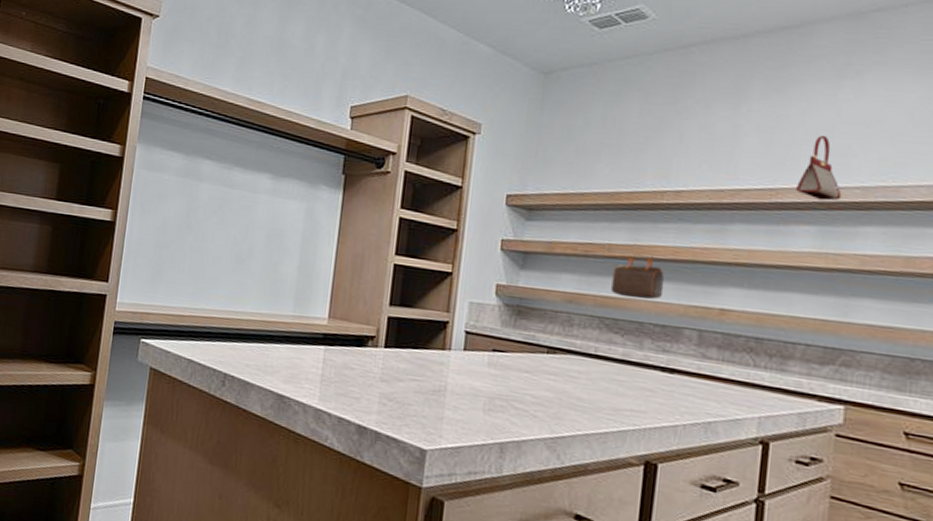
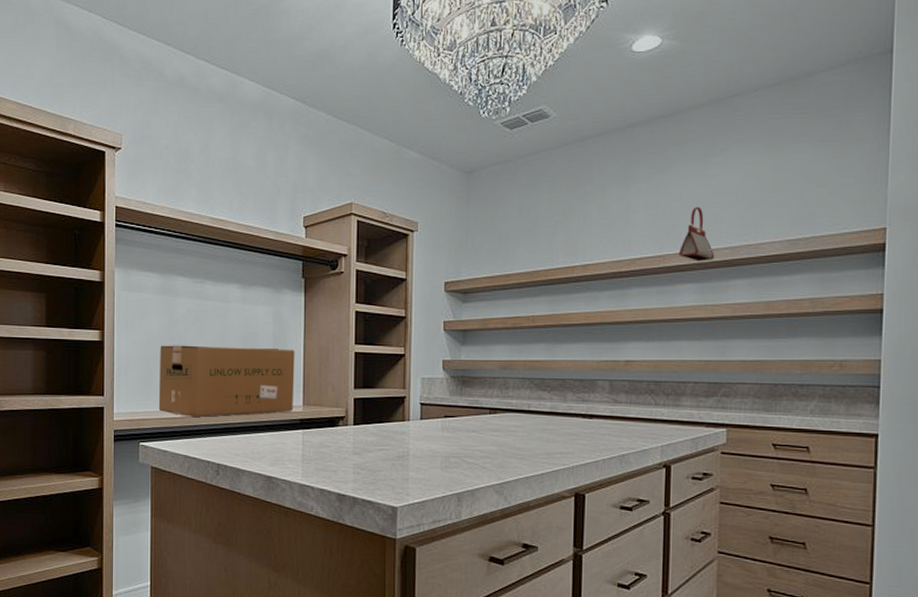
box: none [165,233,326,324] -> present [158,345,295,418]
handbag: present [611,255,664,300] -> none [537,322,580,360]

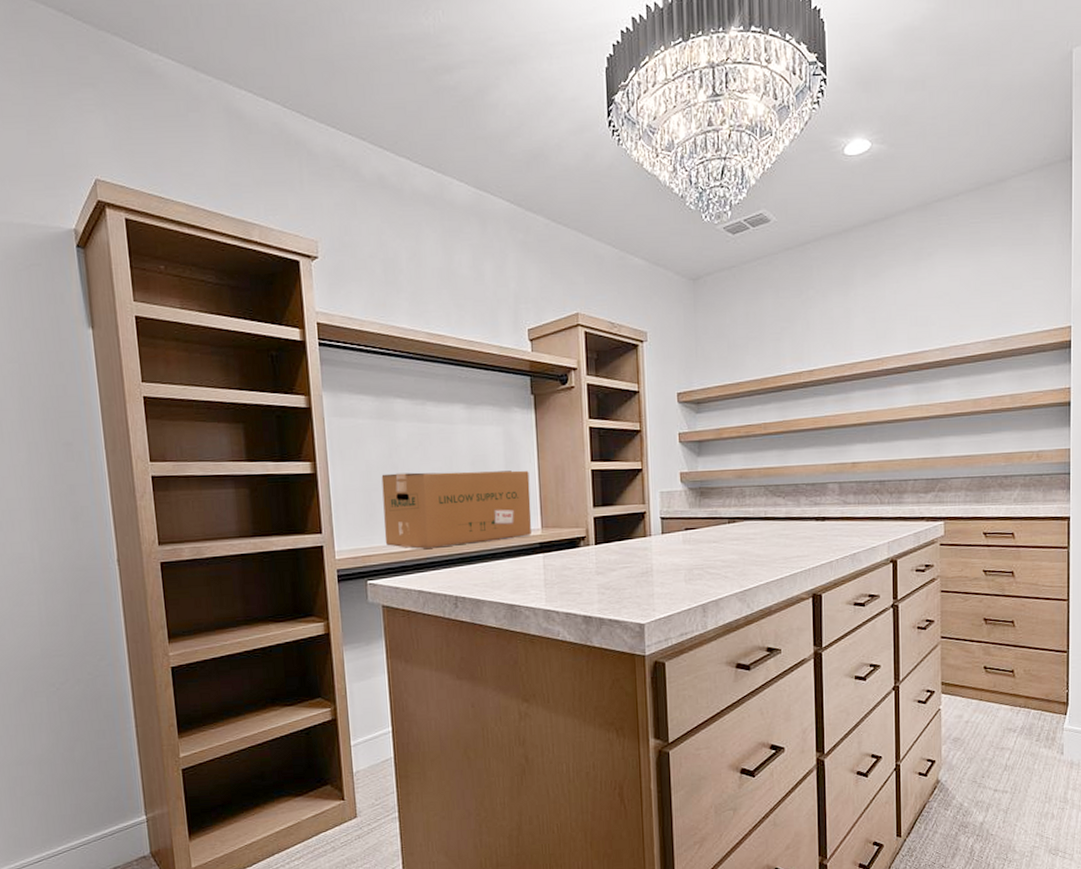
handbag: present [679,206,715,262] -> none [896,309,927,364]

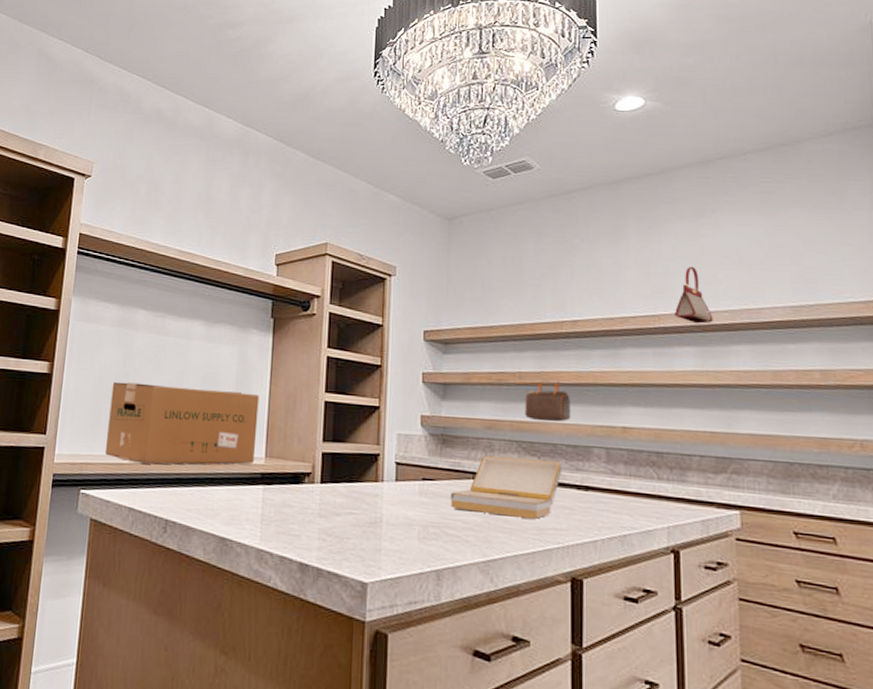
jewelry box: none [710,499,803,552] -> present [450,455,562,520]
handbag: none [770,428,810,466] -> present [525,381,572,422]
handbag: none [896,309,927,364] -> present [675,266,714,324]

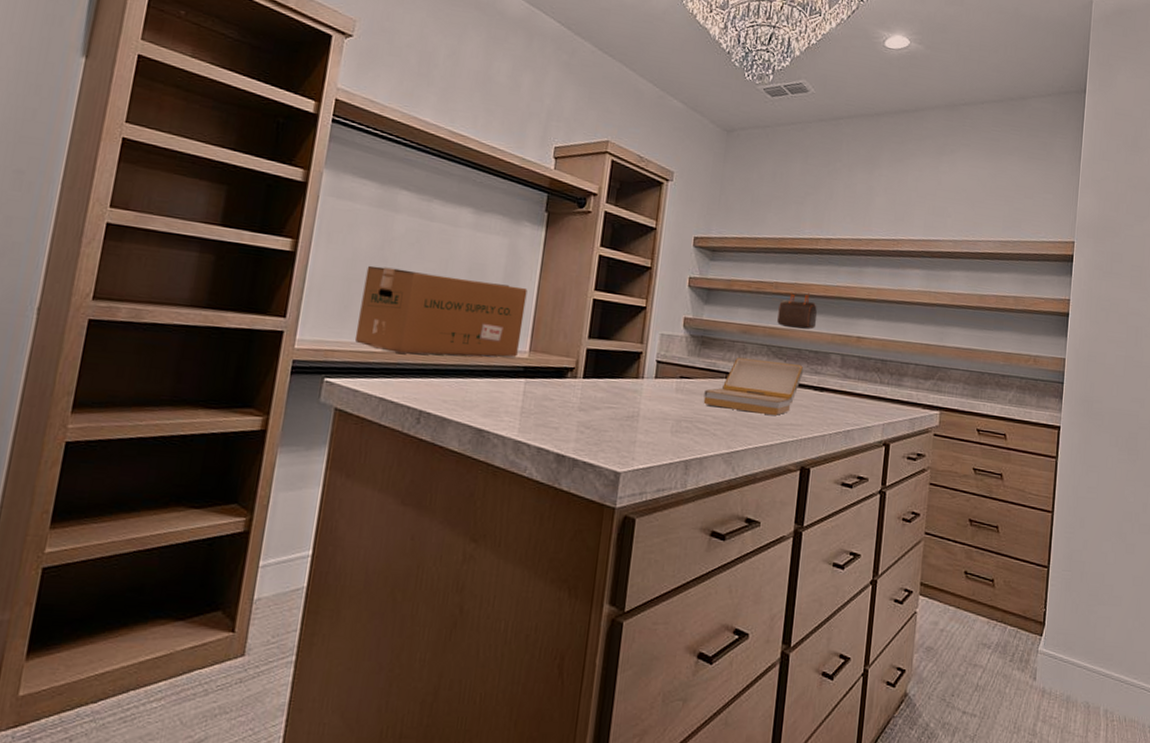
handbag: present [675,266,714,324] -> none [911,198,940,251]

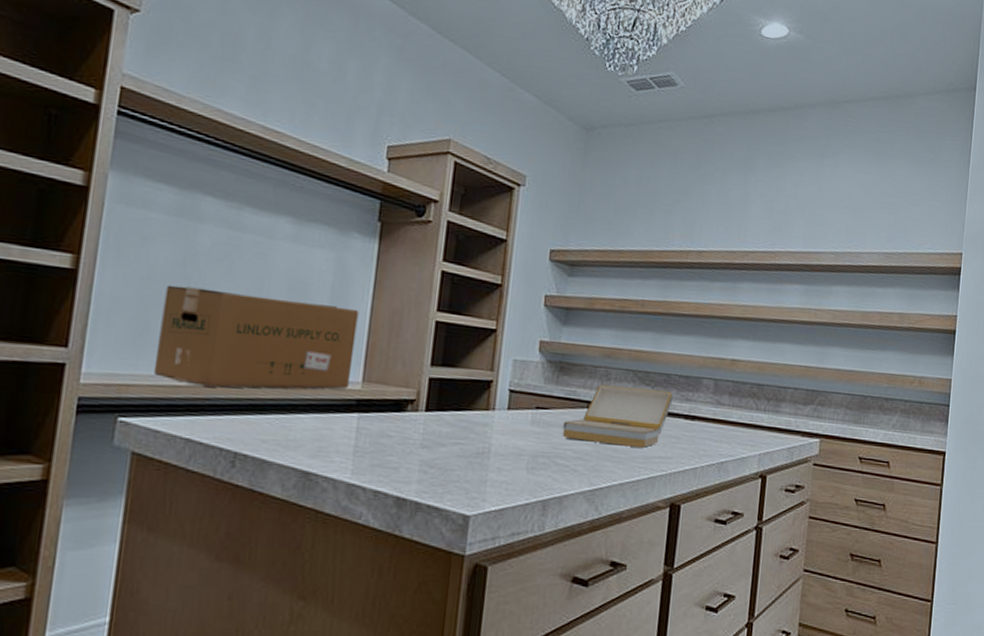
handbag: present [777,292,817,330] -> none [644,310,688,353]

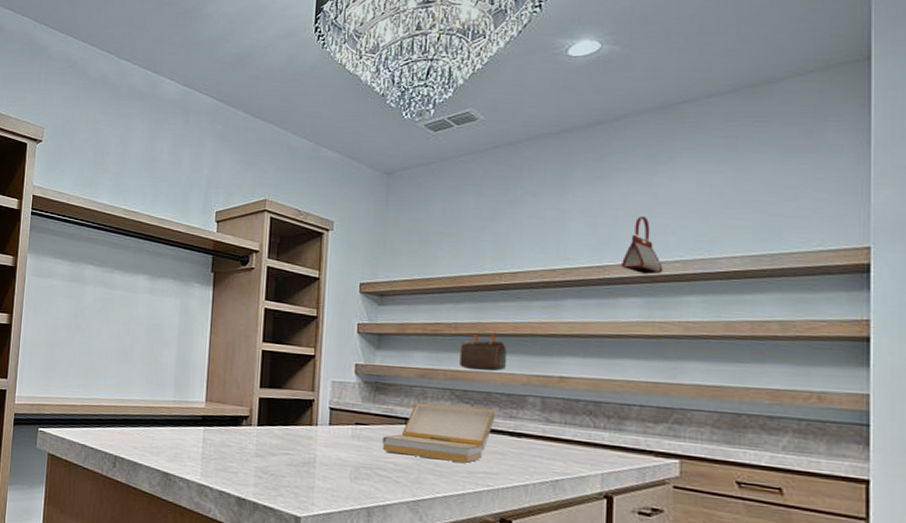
box: present [153,284,359,389] -> none [59,331,200,408]
handbag: none [644,310,688,353] -> present [459,332,507,372]
handbag: none [789,206,821,264] -> present [622,215,663,275]

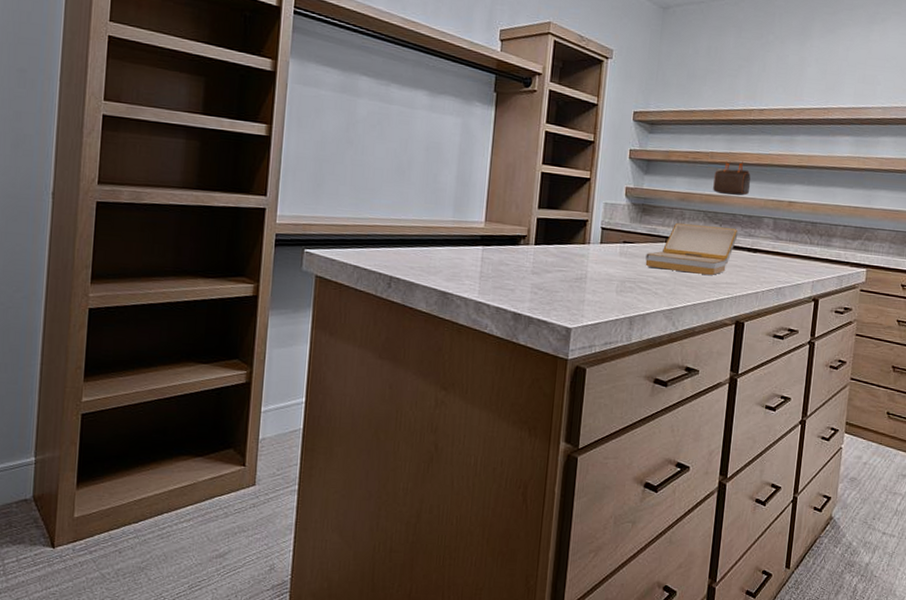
handbag: present [622,215,663,275] -> none [841,67,870,118]

